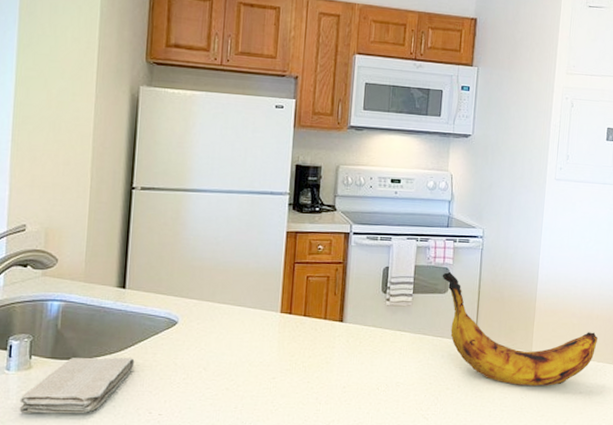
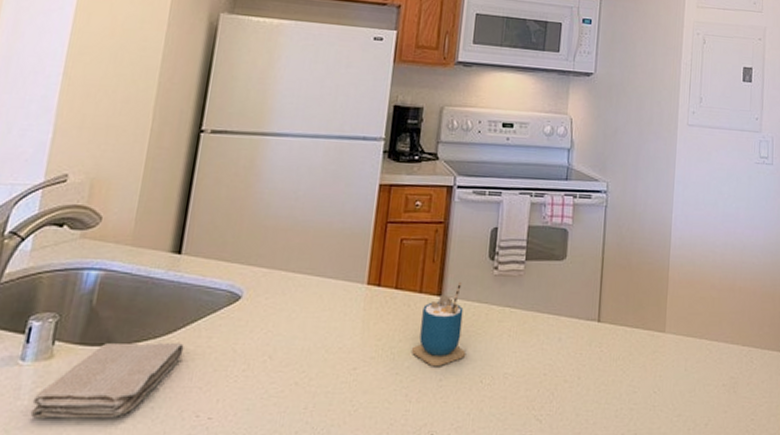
cup: none [320,310,365,377] -> present [412,281,466,367]
banana: present [442,271,598,386] -> none [560,233,741,377]

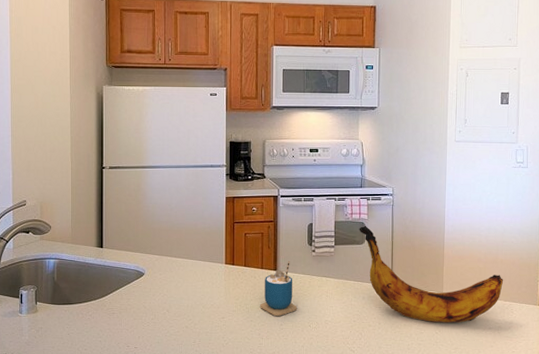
washcloth: present [30,342,184,419] -> none [31,302,114,347]
banana: none [560,233,741,377] -> present [359,225,503,323]

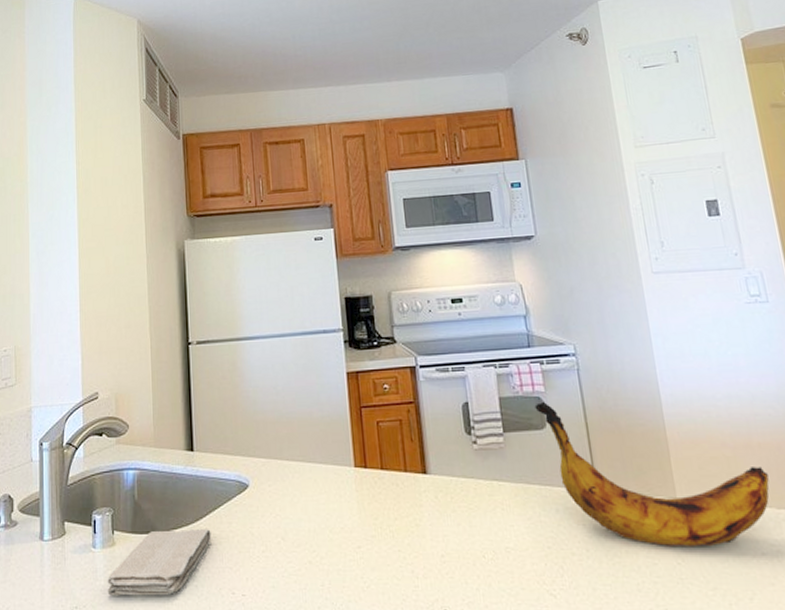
washcloth: none [31,302,114,347] -> present [107,529,211,596]
cup: present [260,260,298,317] -> none [409,458,463,543]

